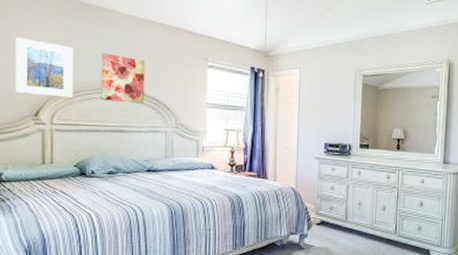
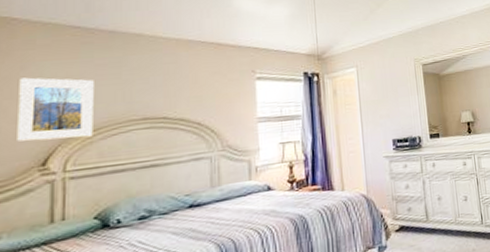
wall art: present [101,53,145,104] -> none [129,80,184,134]

